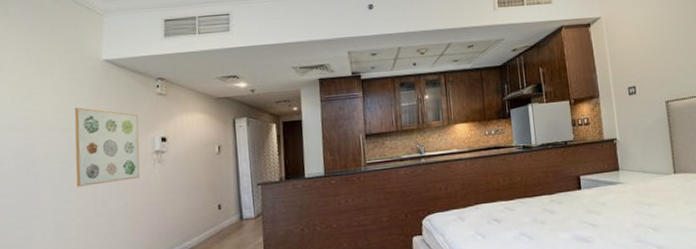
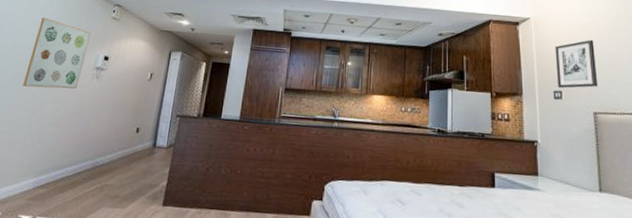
wall art: none [626,30,669,84] -> present [555,40,599,89]

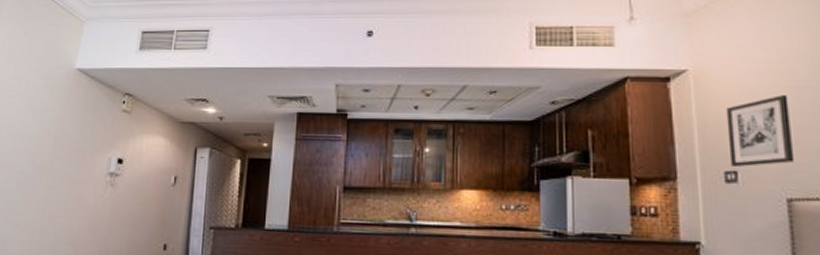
wall art: present [22,17,91,89] -> none [28,116,99,201]

